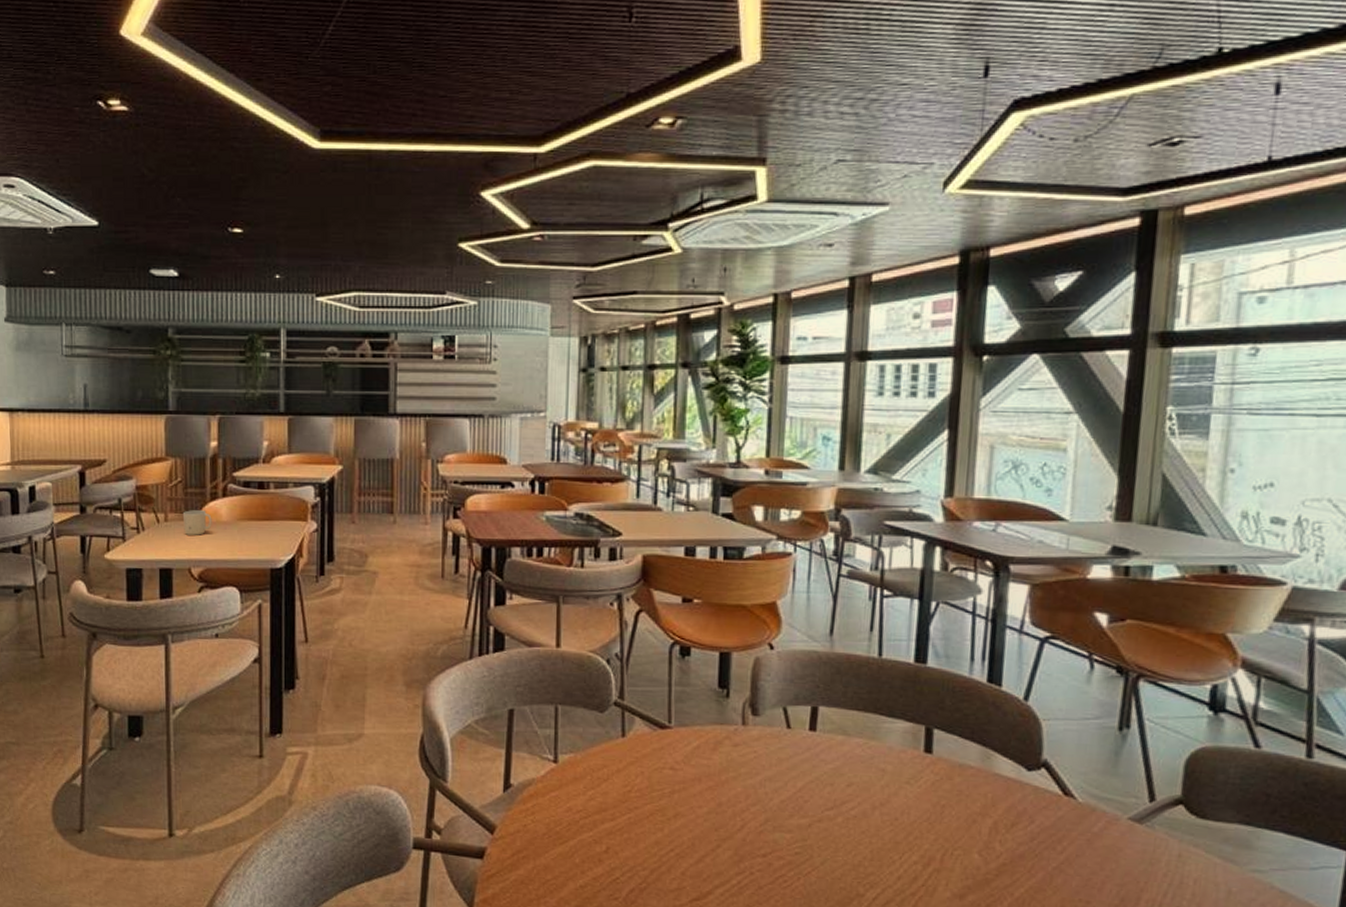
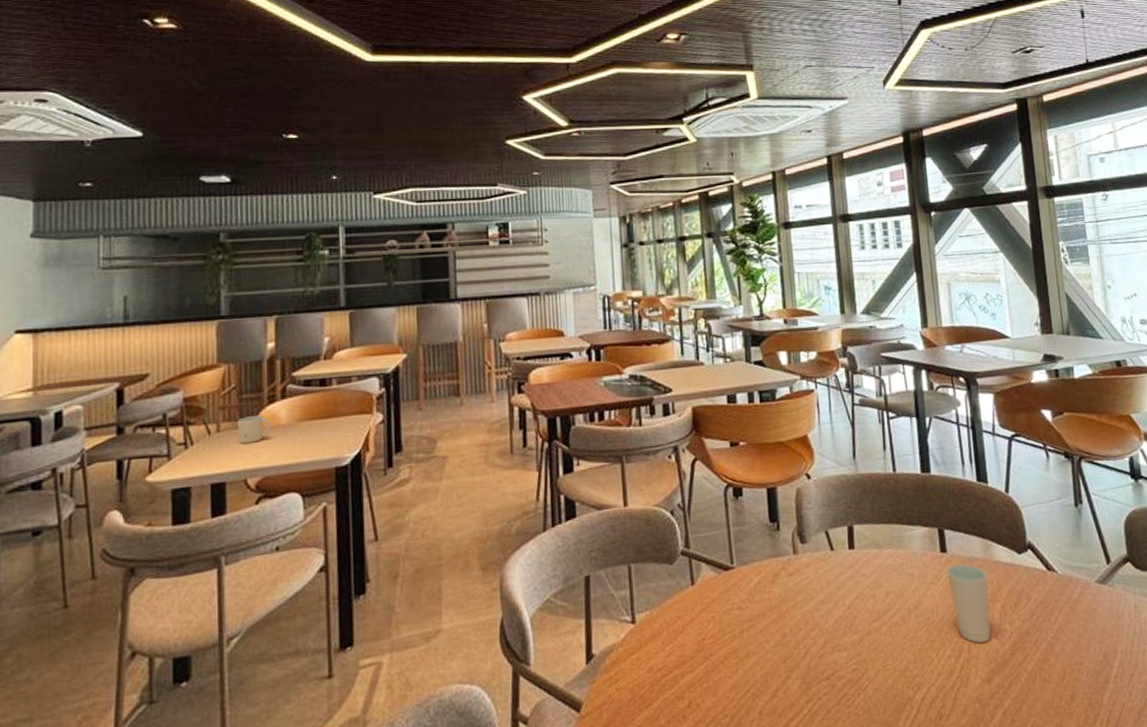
cup: none [927,767,981,856] -> present [945,563,992,643]

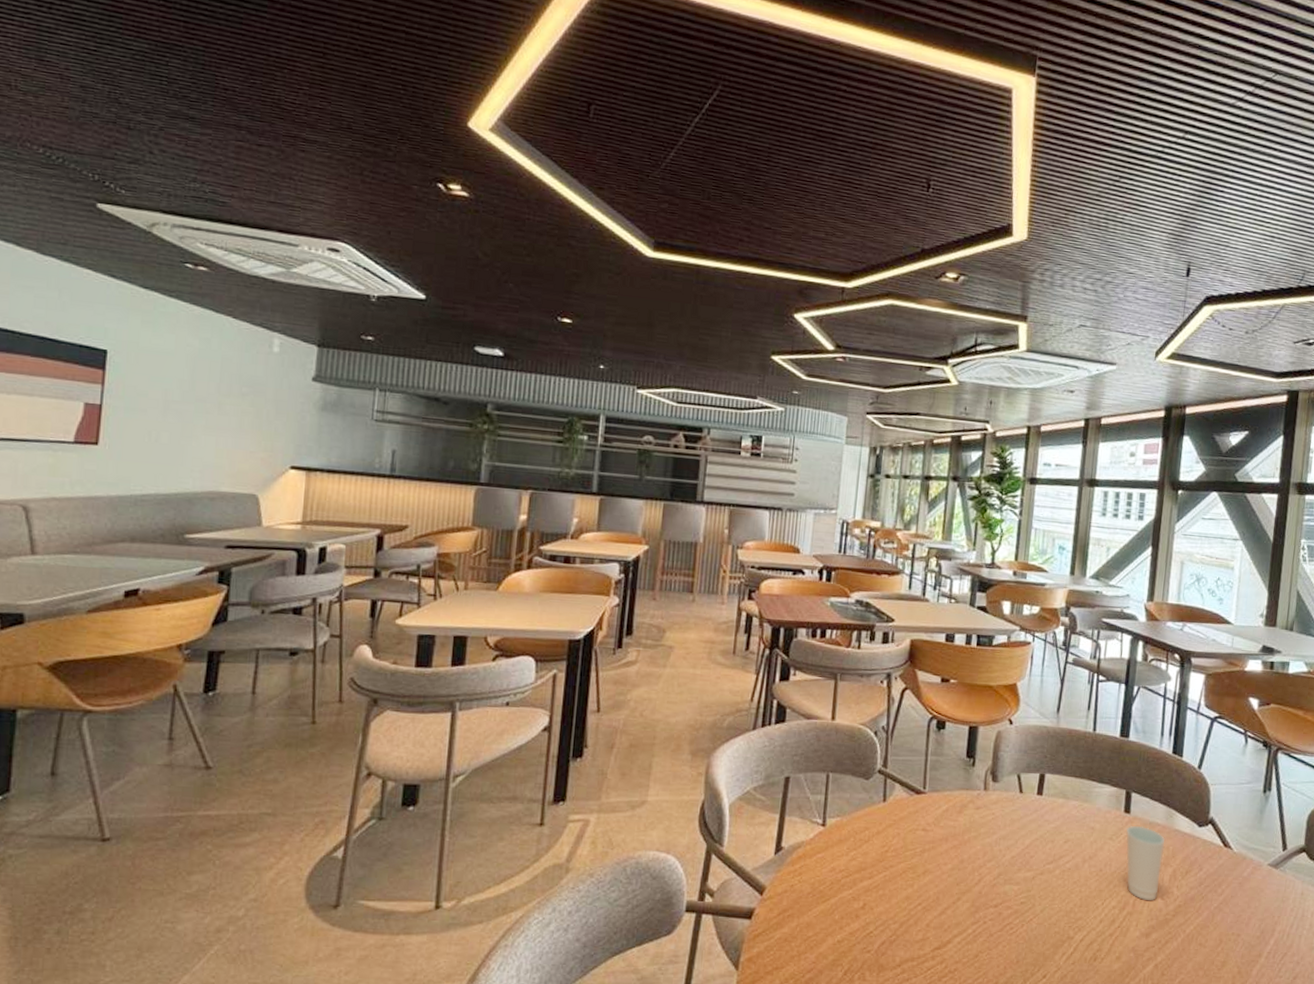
mug: present [237,415,270,444] -> none [483,579,514,605]

